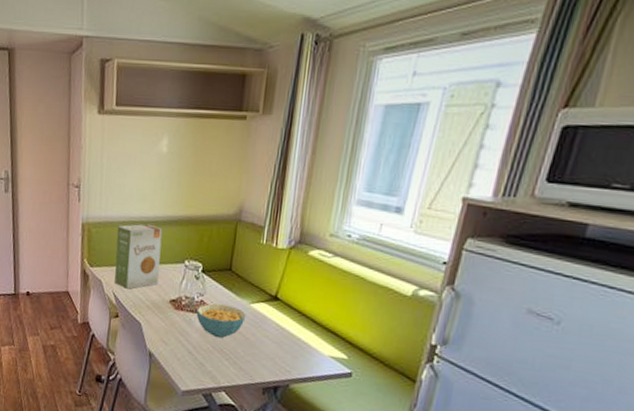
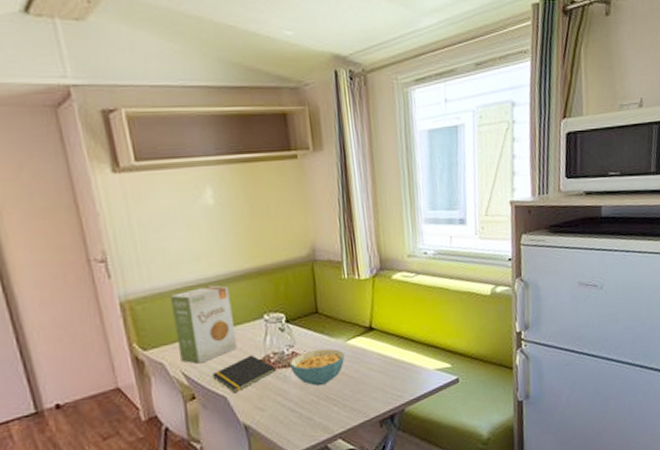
notepad: none [134,293,185,323] -> present [212,354,277,393]

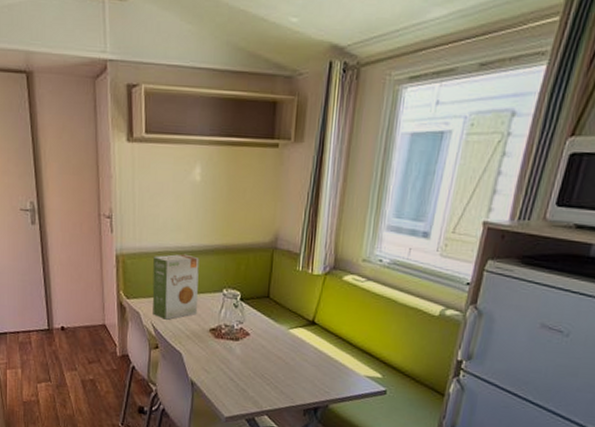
notepad: present [212,354,277,393] -> none [173,322,225,352]
cereal bowl: present [289,348,345,387] -> none [236,330,286,364]

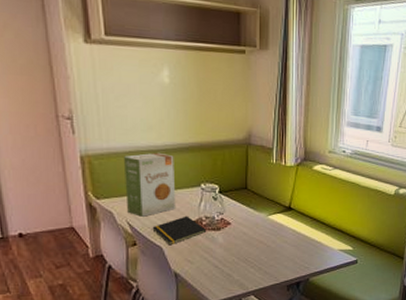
notepad: none [173,322,225,352] -> present [152,216,207,246]

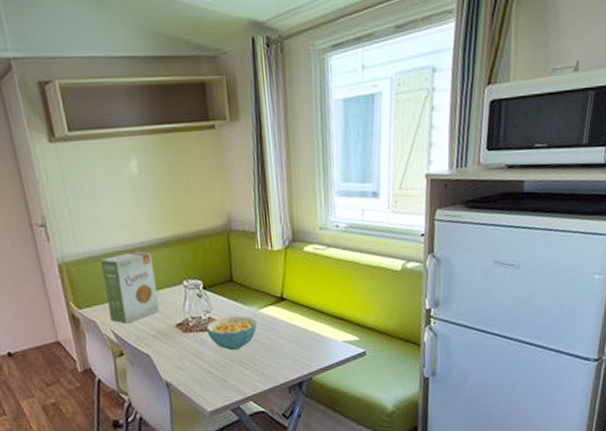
notepad: present [152,216,207,246] -> none [137,318,195,353]
cereal bowl: none [218,220,265,250] -> present [206,316,258,351]

